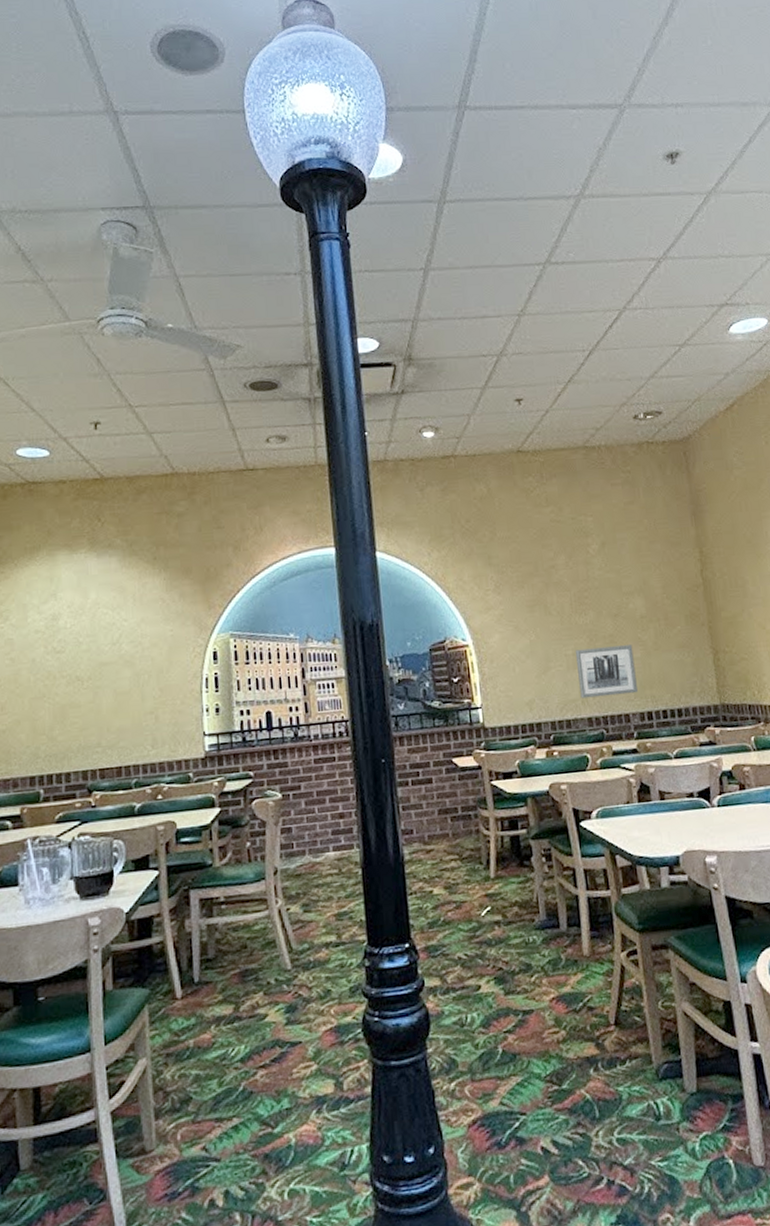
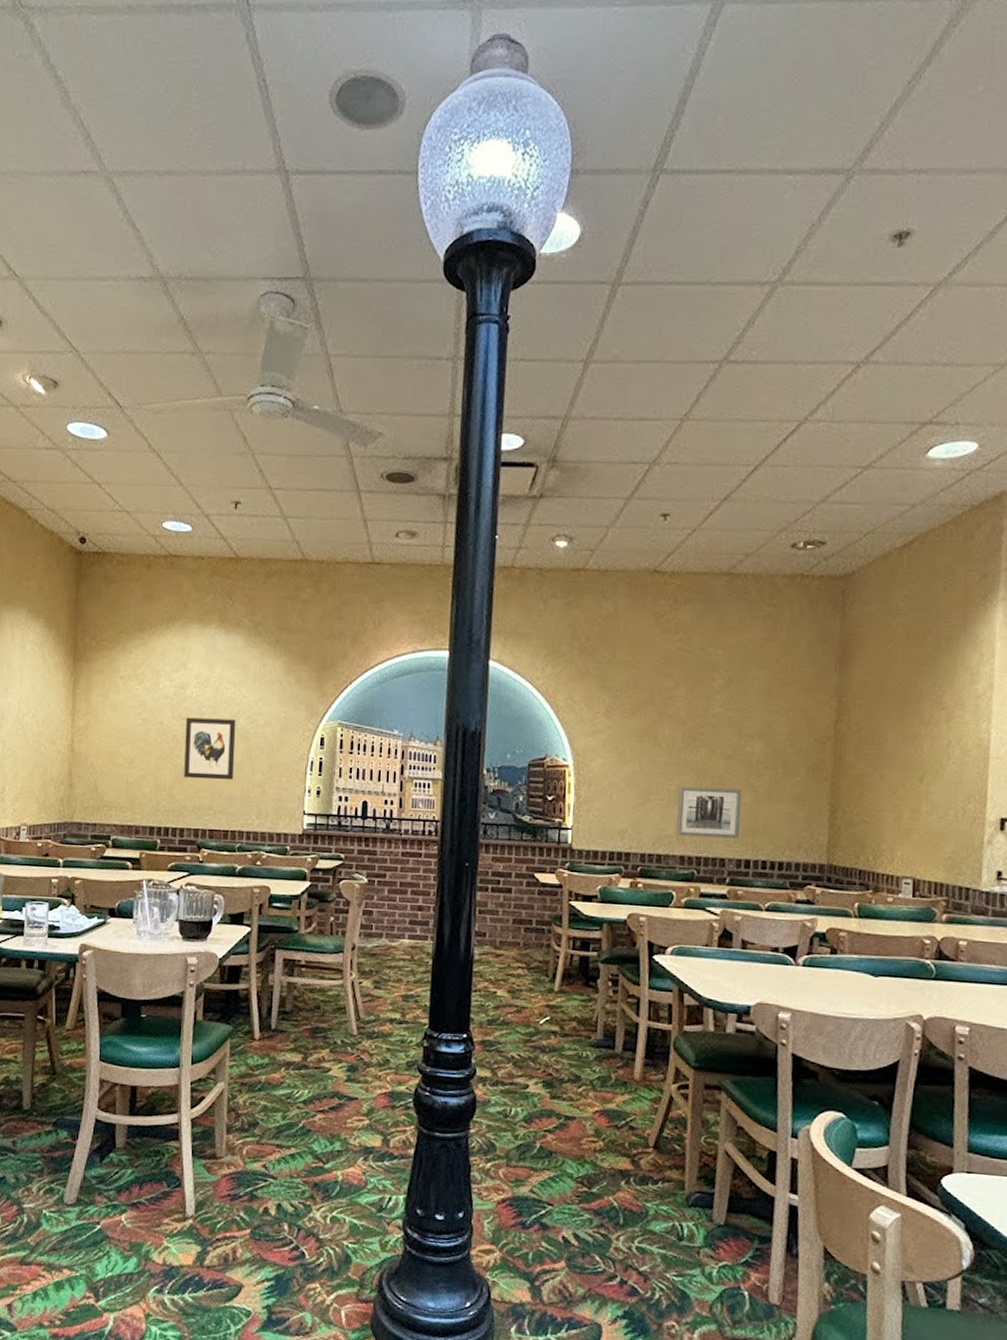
wall art: none [61,645,122,717] -> present [184,717,236,781]

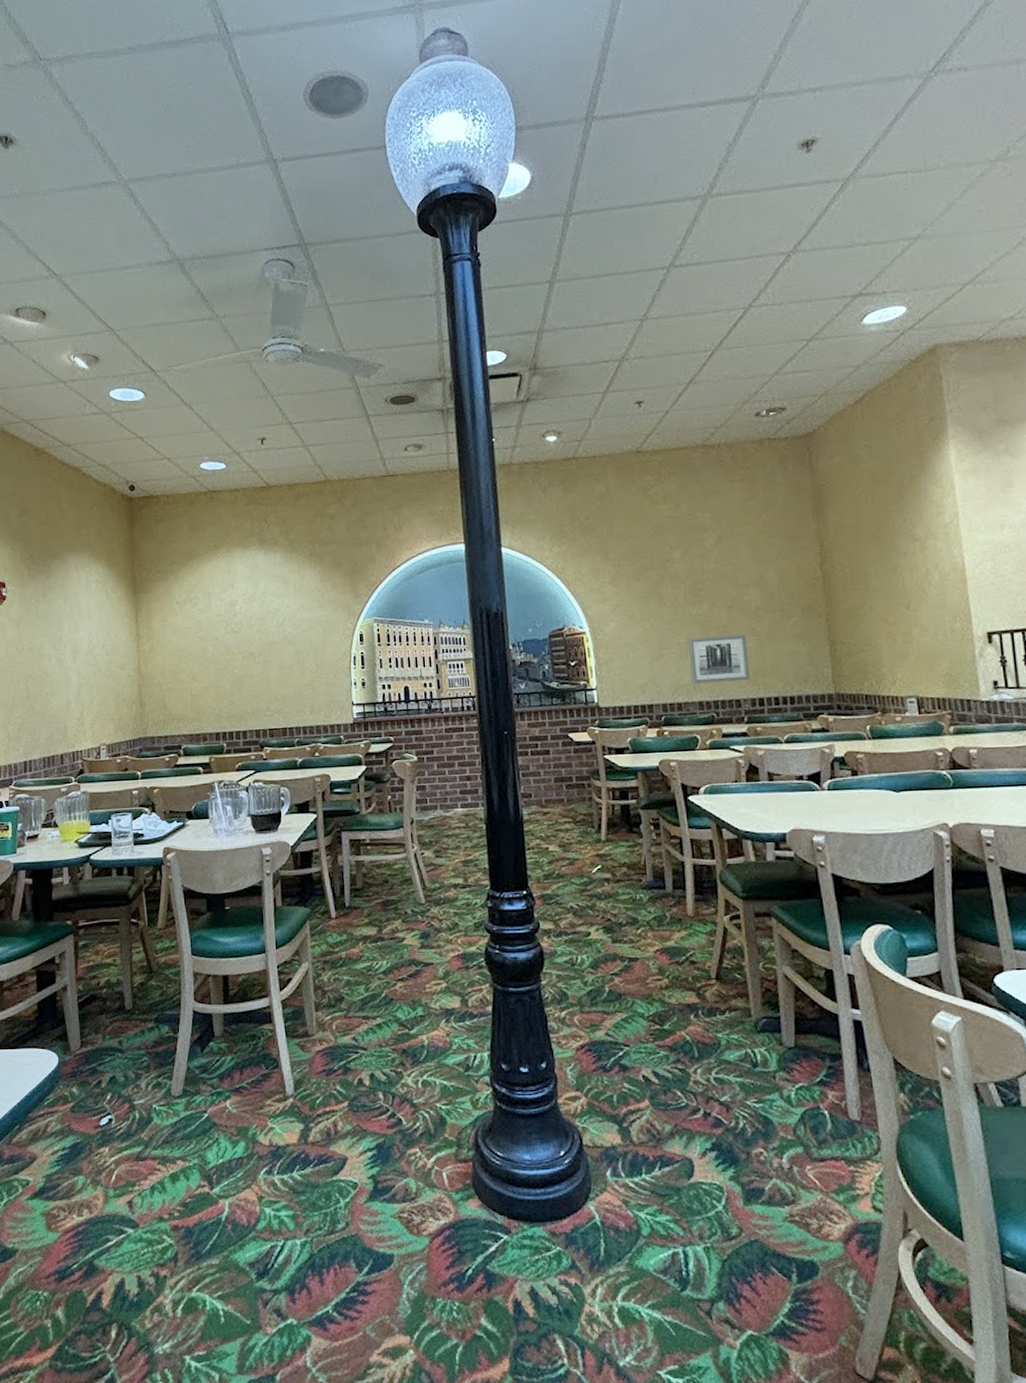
wall art: present [184,717,236,781] -> none [238,627,286,685]

